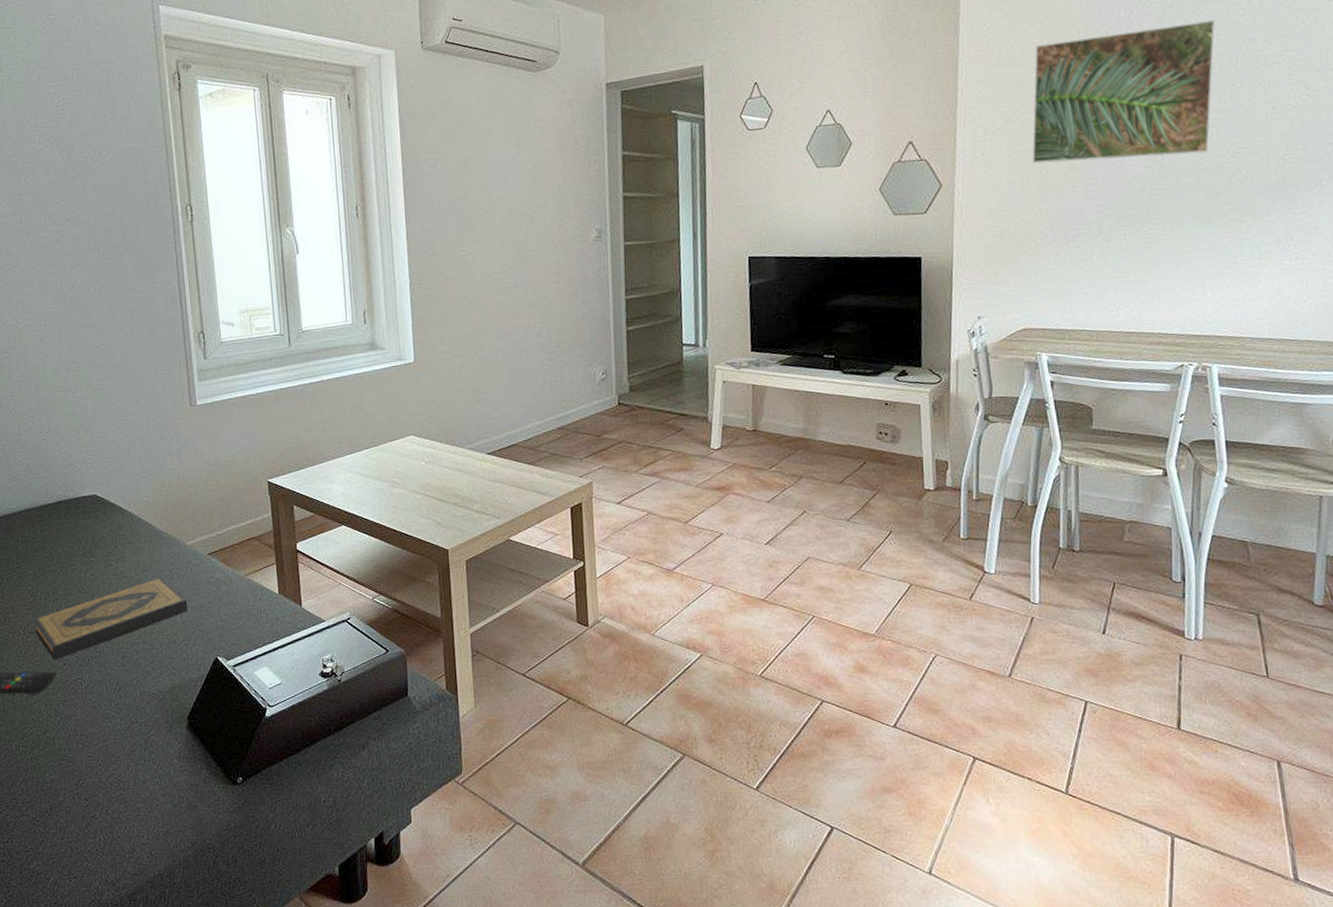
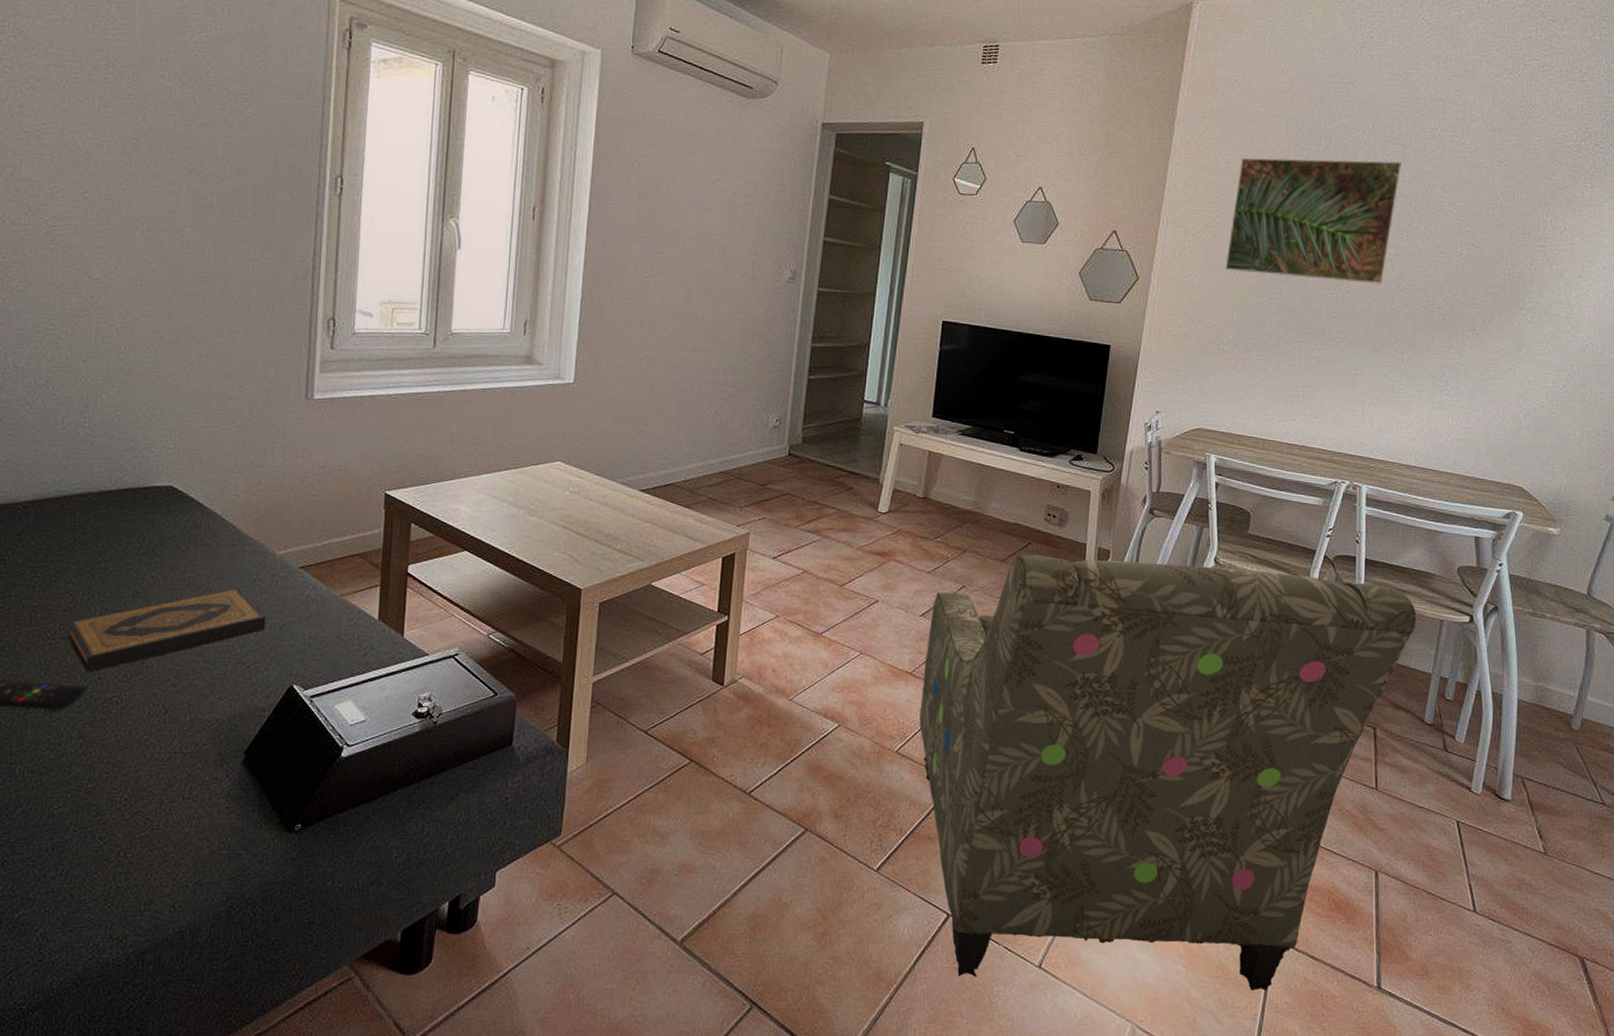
armchair: none [775,465,1292,888] -> present [919,554,1417,991]

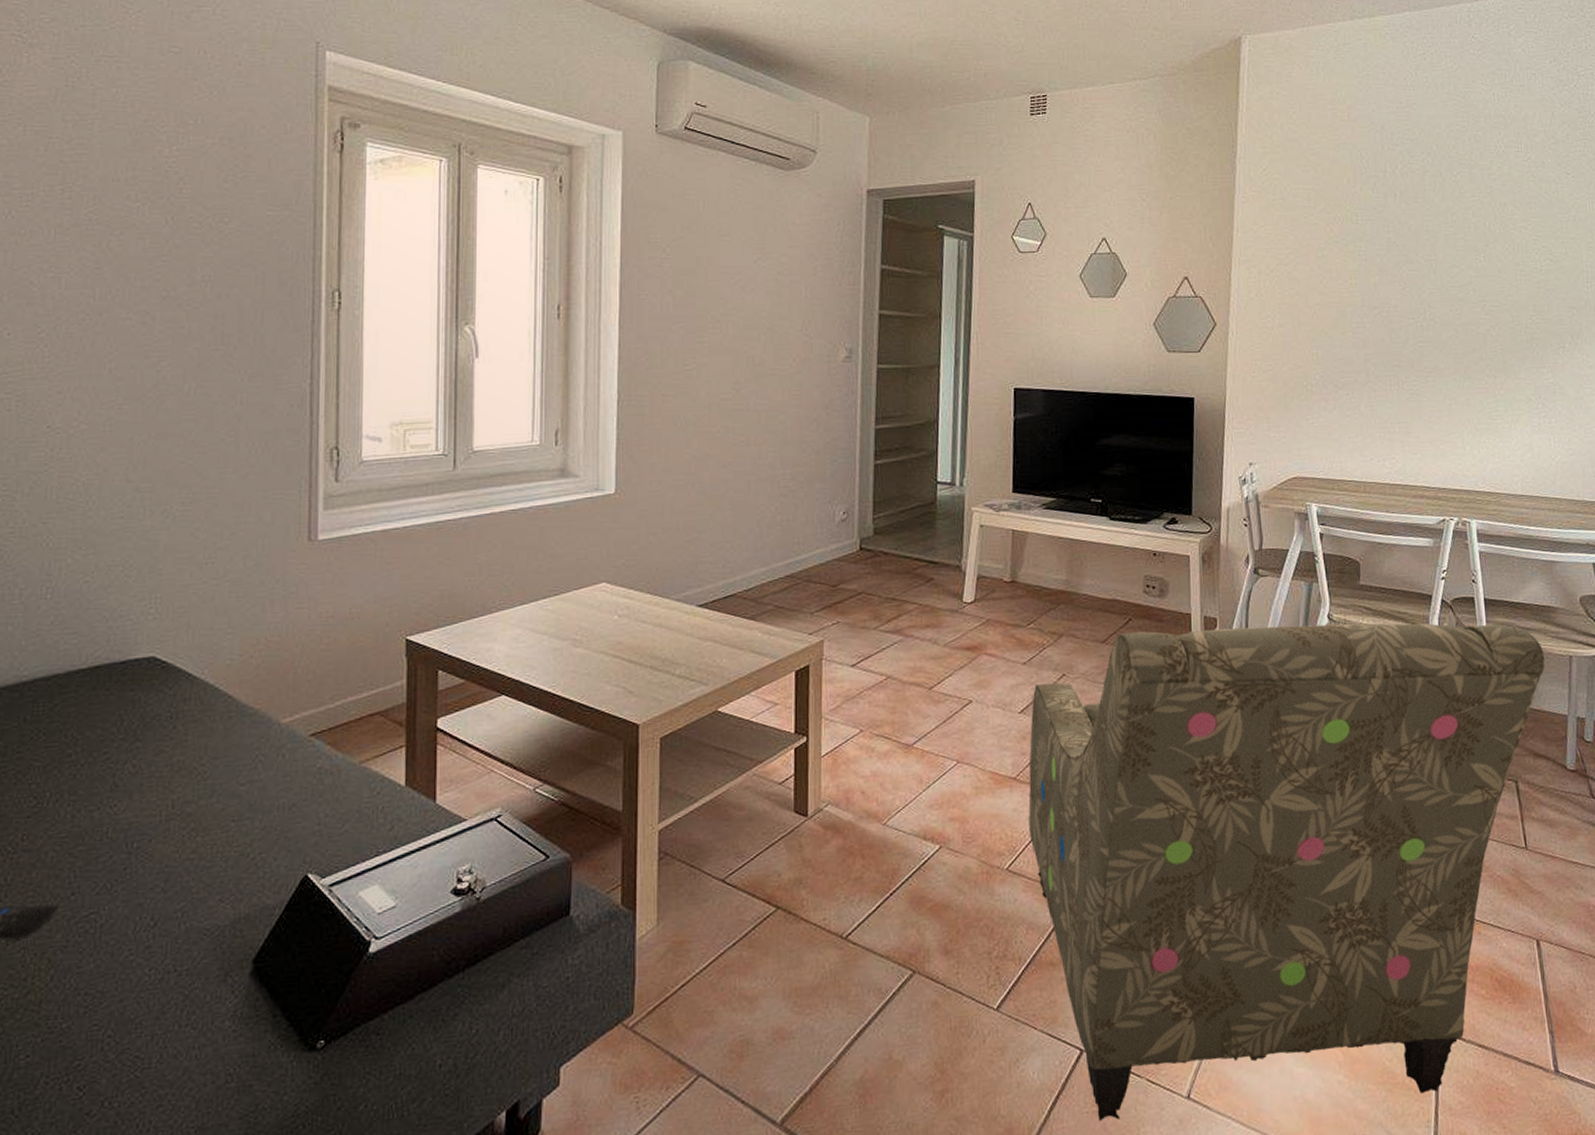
hardback book: present [66,587,266,672] -> none [31,766,272,888]
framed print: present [1225,157,1401,284] -> none [1304,182,1470,309]

